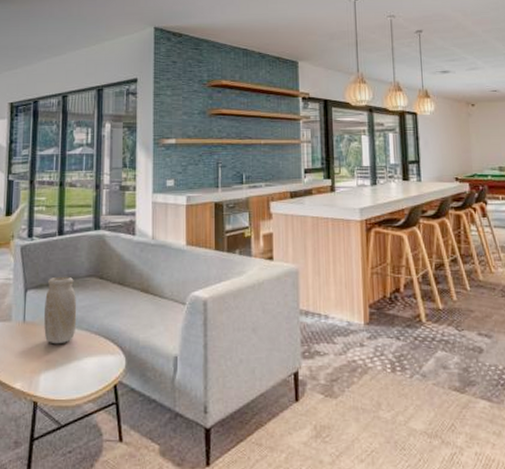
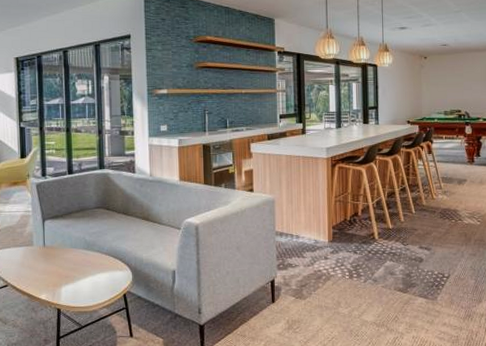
vase: present [44,276,77,344] -> none [61,208,89,264]

